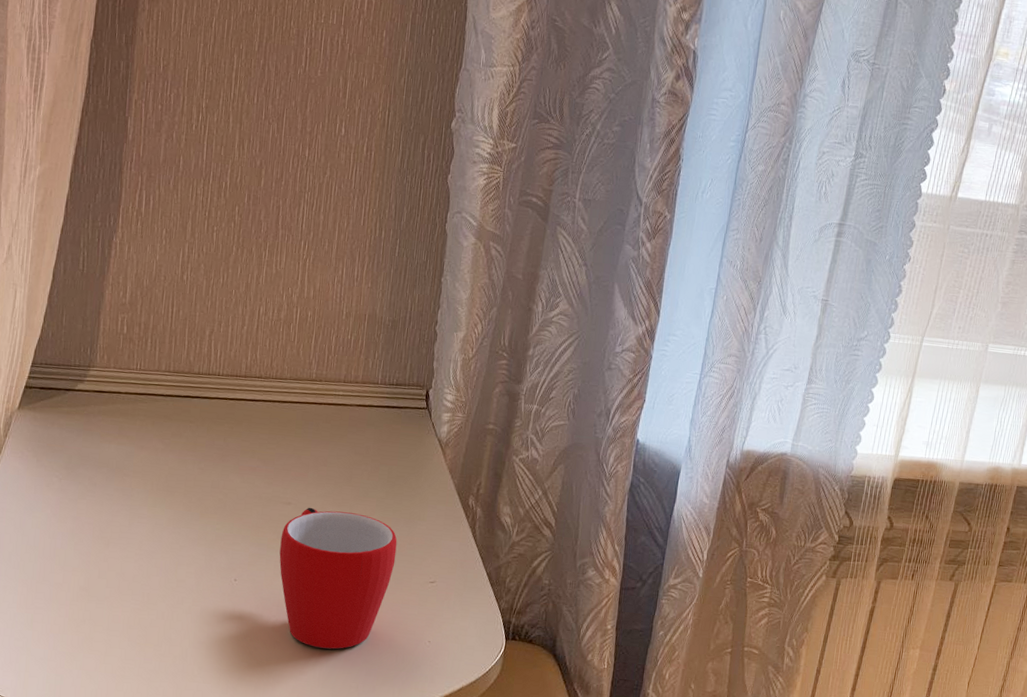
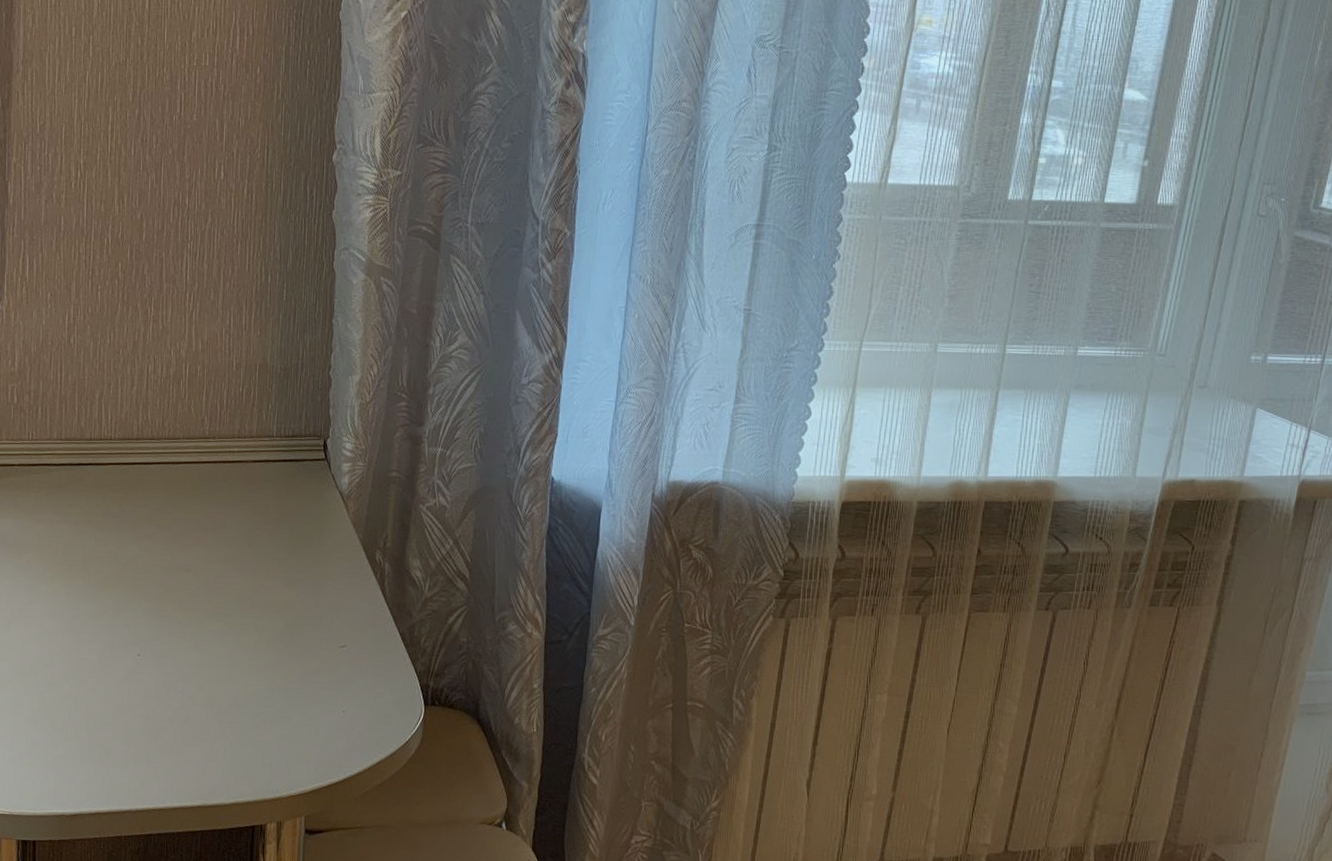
mug: present [279,507,398,649] -> none [182,573,303,725]

